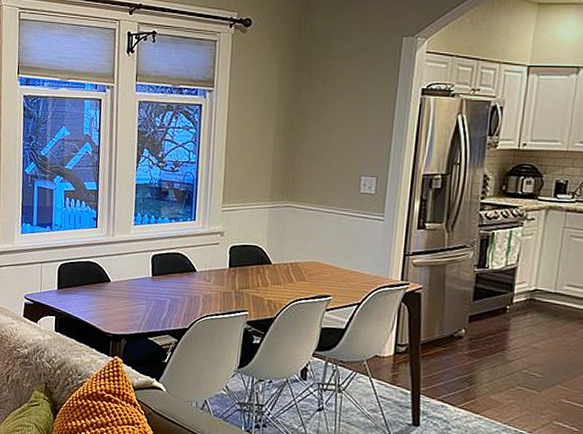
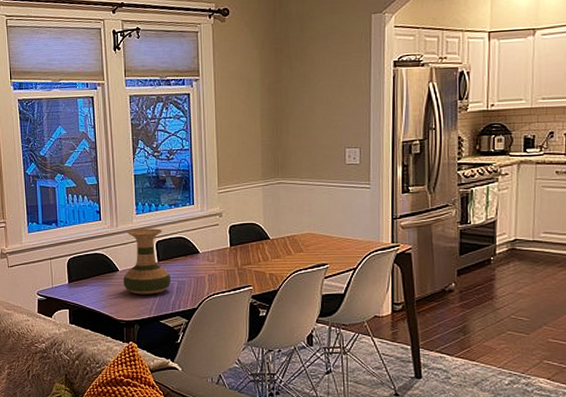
vase: none [114,240,165,310] -> present [124,228,171,295]

